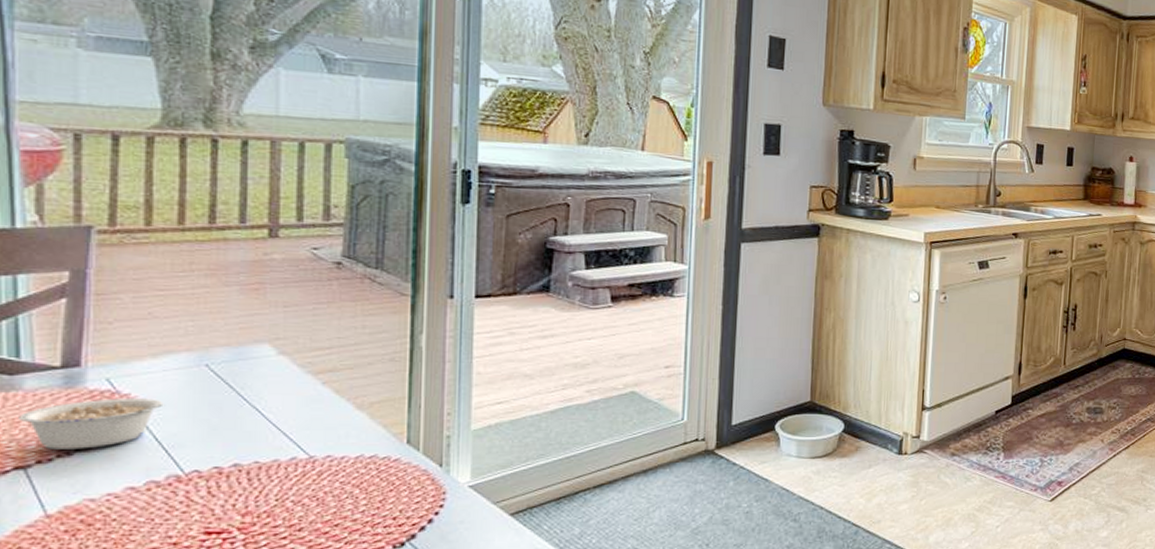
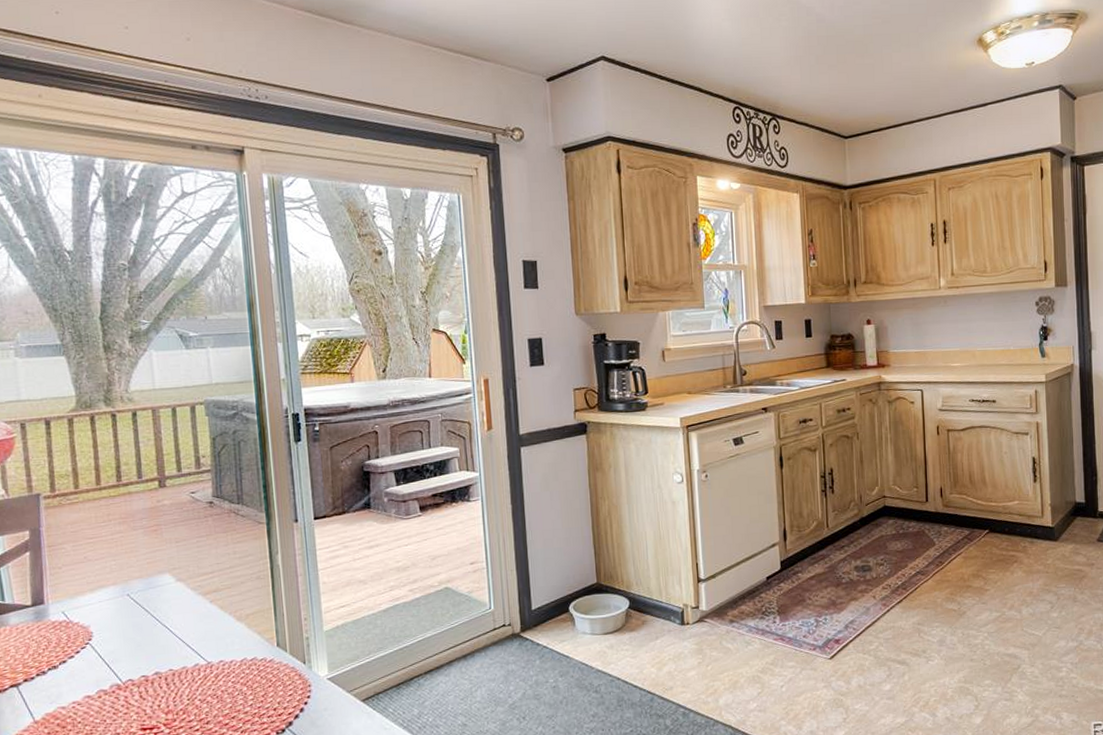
legume: present [19,398,164,449] -> none [9,625,103,670]

